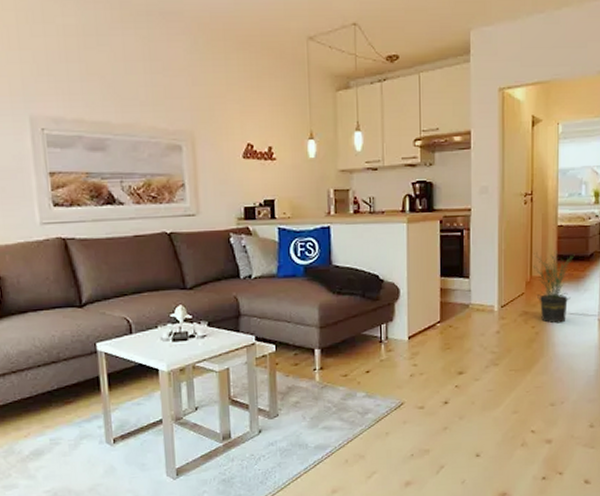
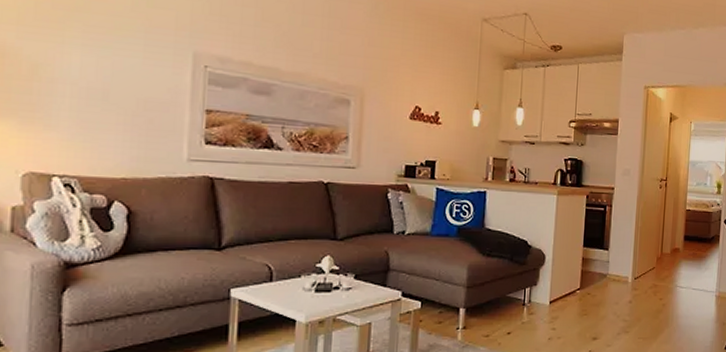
potted plant: present [533,251,574,324] -> none [664,232,698,297]

